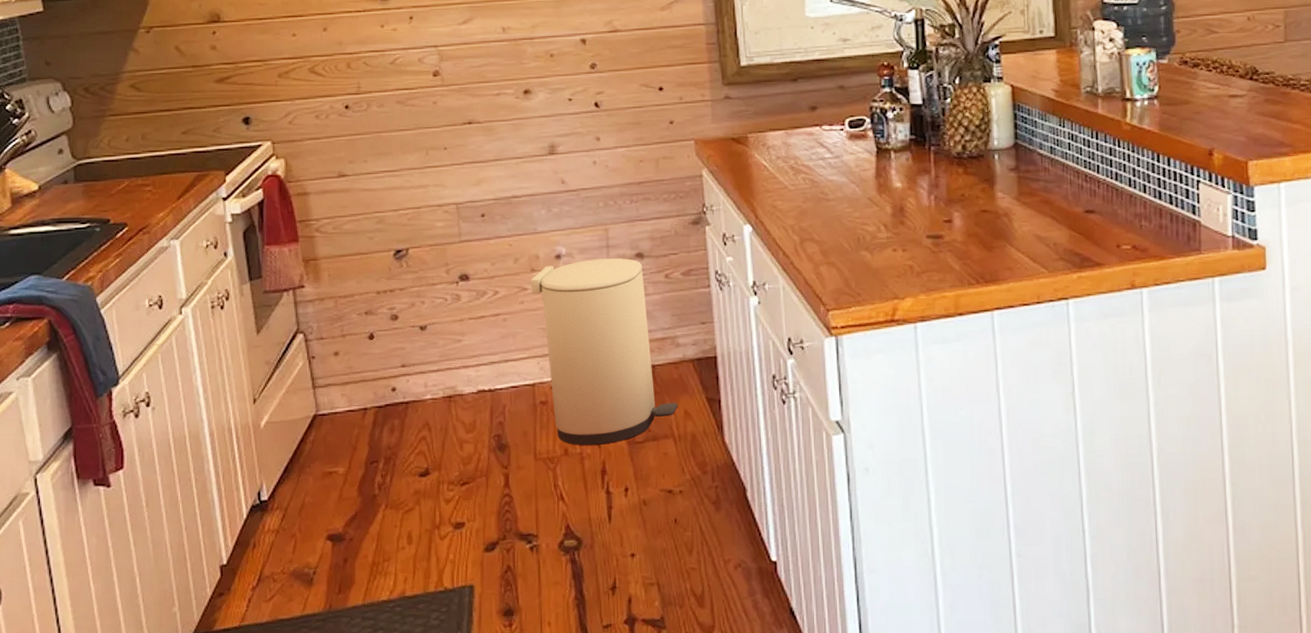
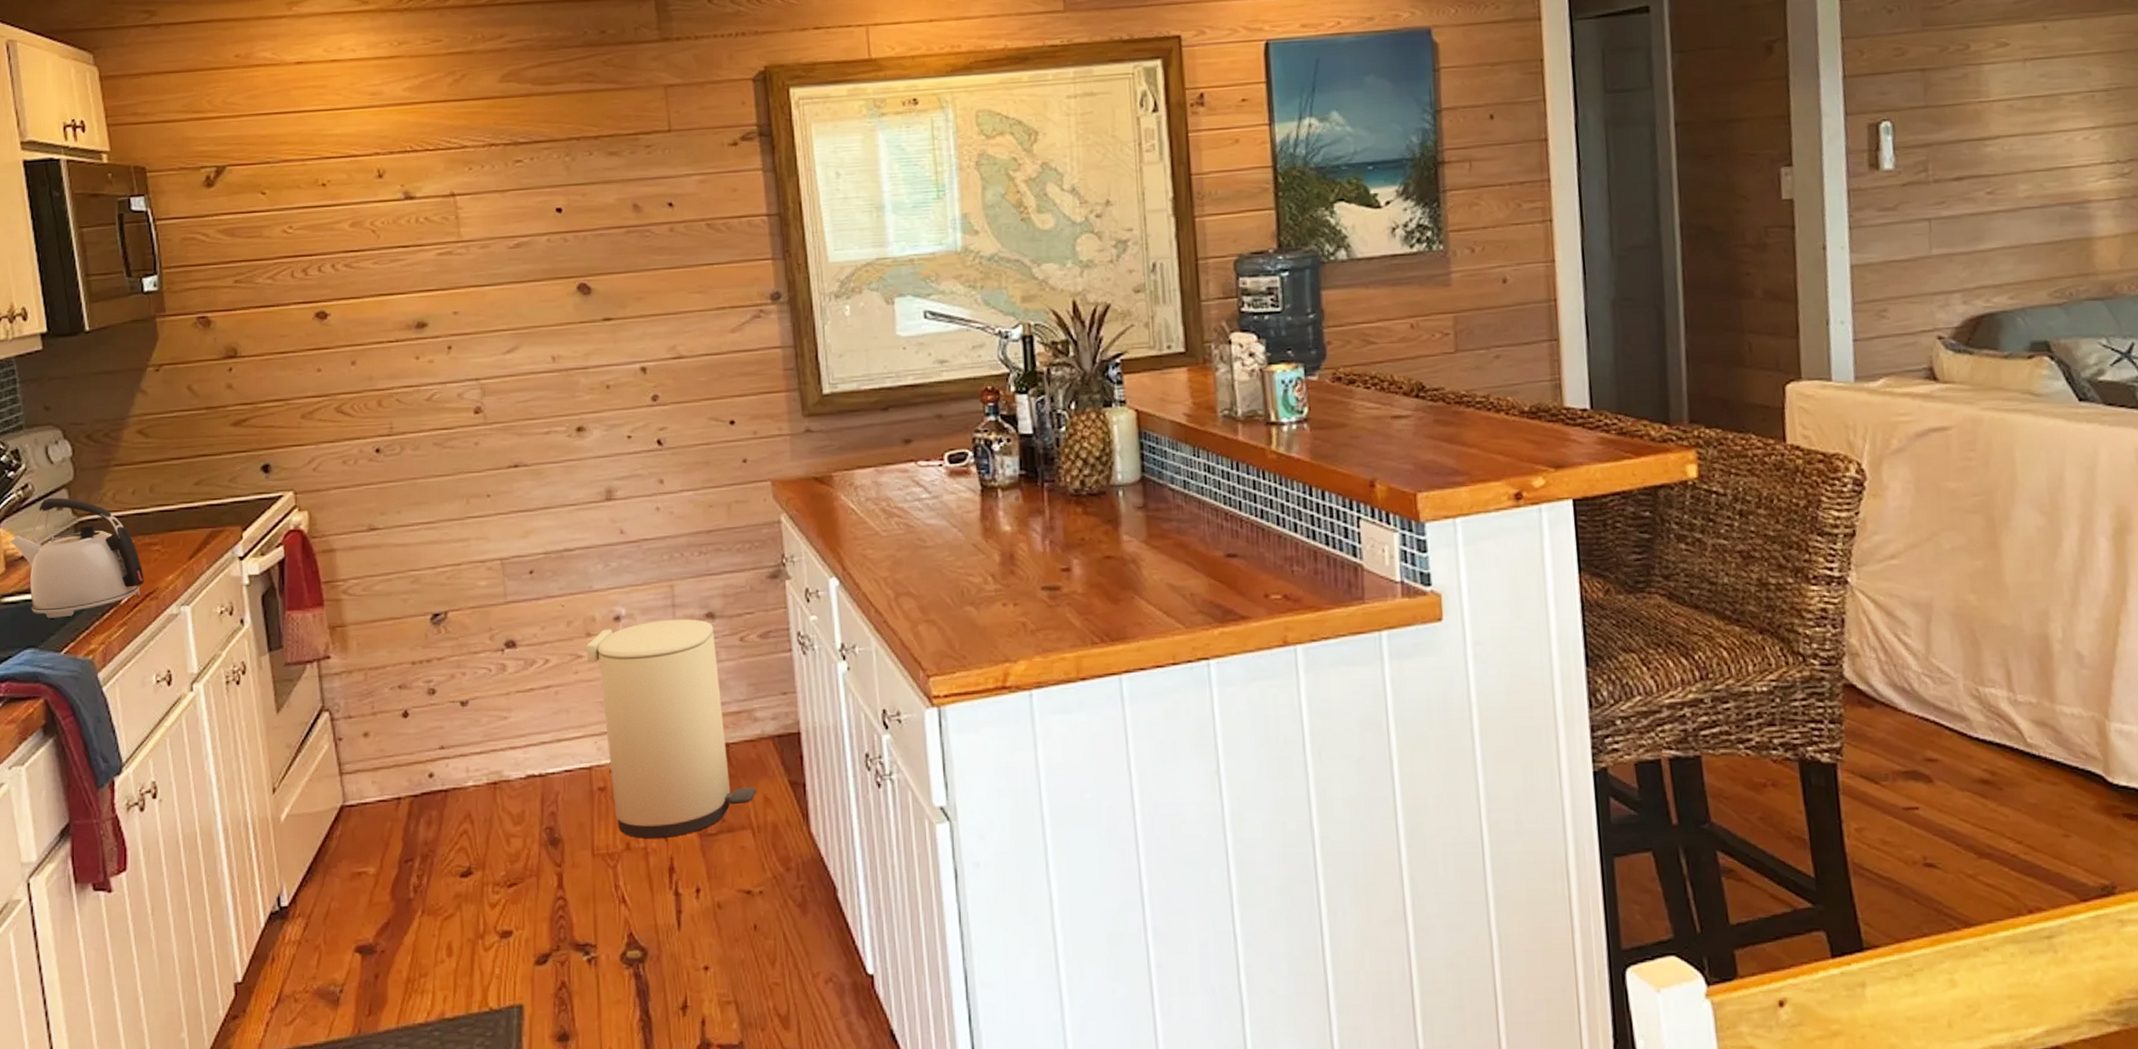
kettle: none [15,142,138,249] -> present [10,497,144,619]

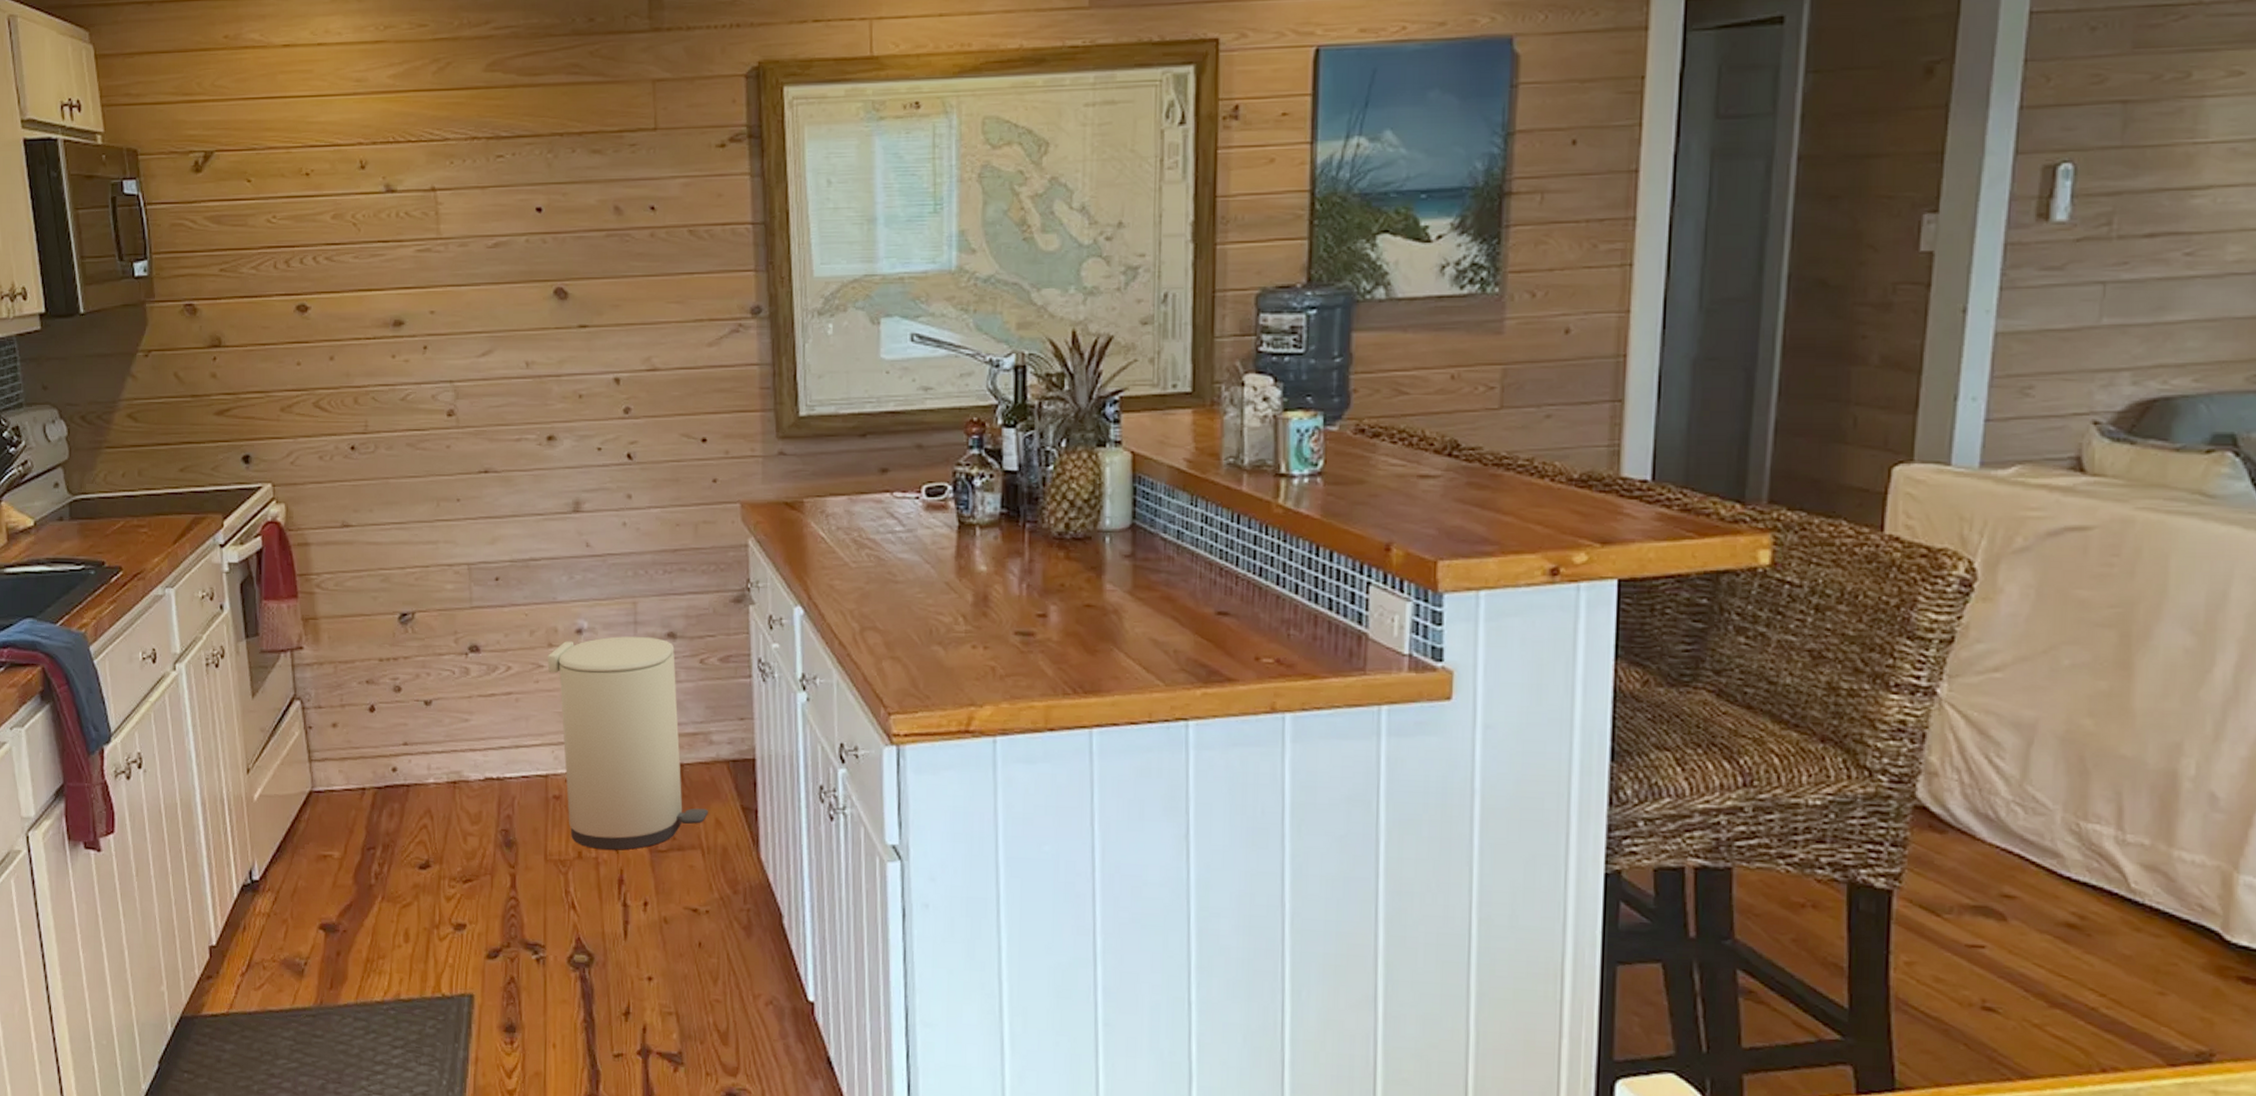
kettle: present [10,497,144,619] -> none [11,475,132,591]

